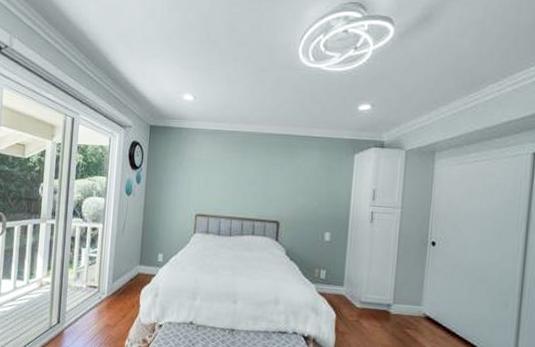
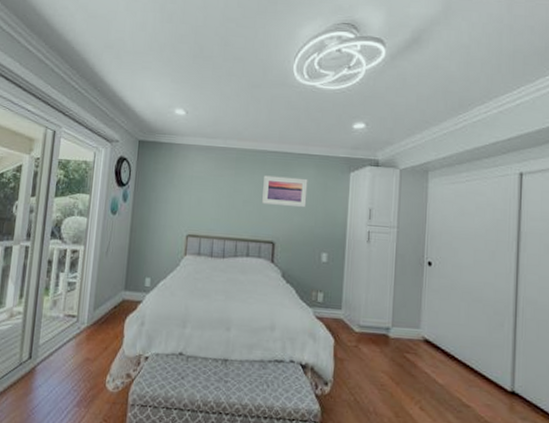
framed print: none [267,157,312,189] -> present [262,175,308,208]

